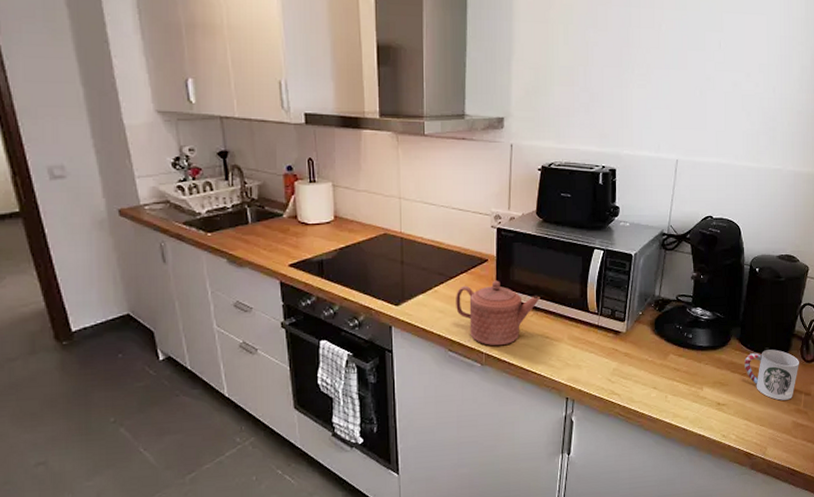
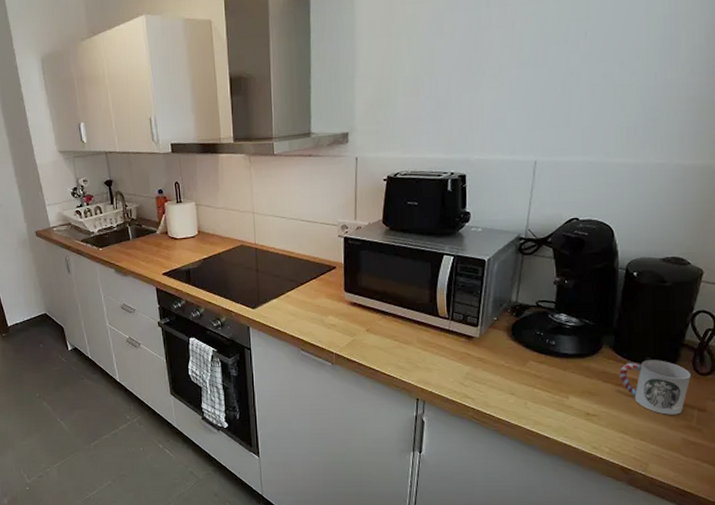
teapot: present [456,280,540,345] -> none [306,286,388,346]

